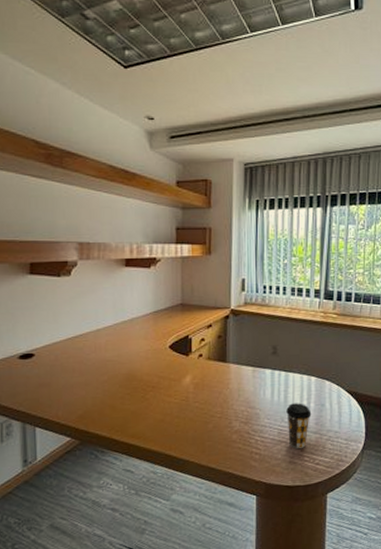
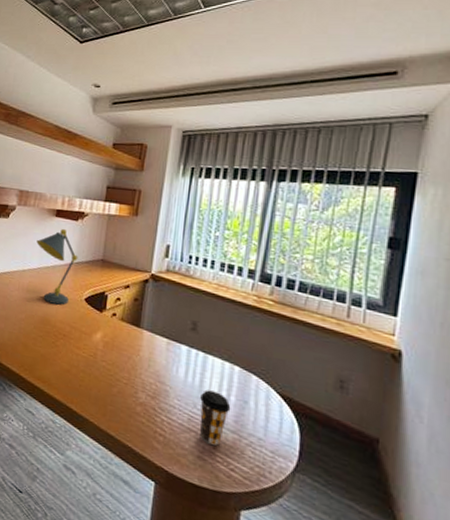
desk lamp: none [108,278,156,358] -> present [36,228,78,305]

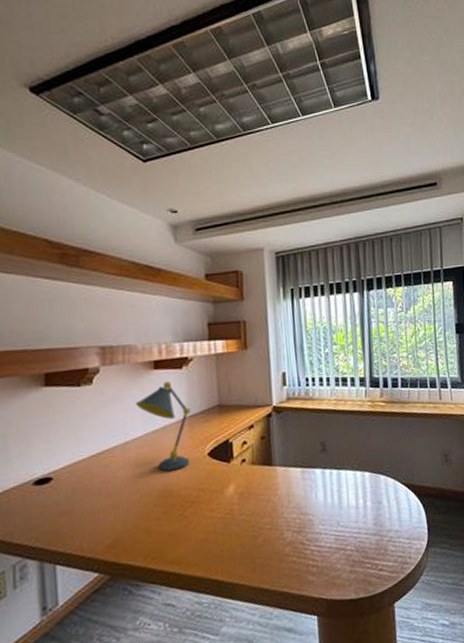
coffee cup: present [199,389,231,446] -> none [341,502,369,555]

